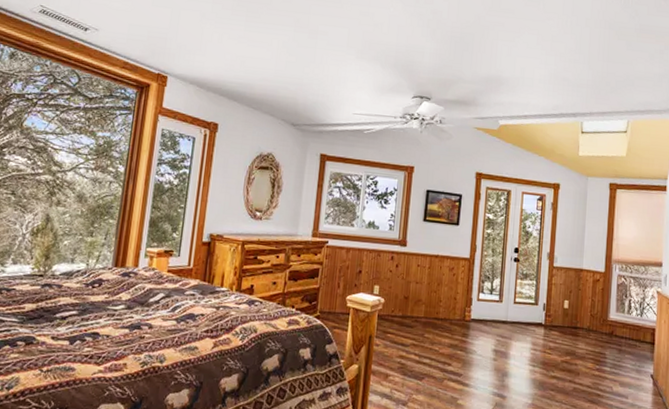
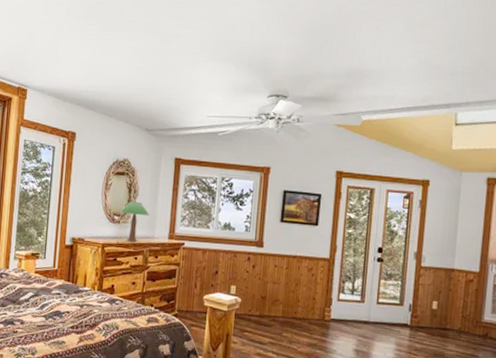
table lamp: none [262,196,293,240] -> present [119,201,150,243]

